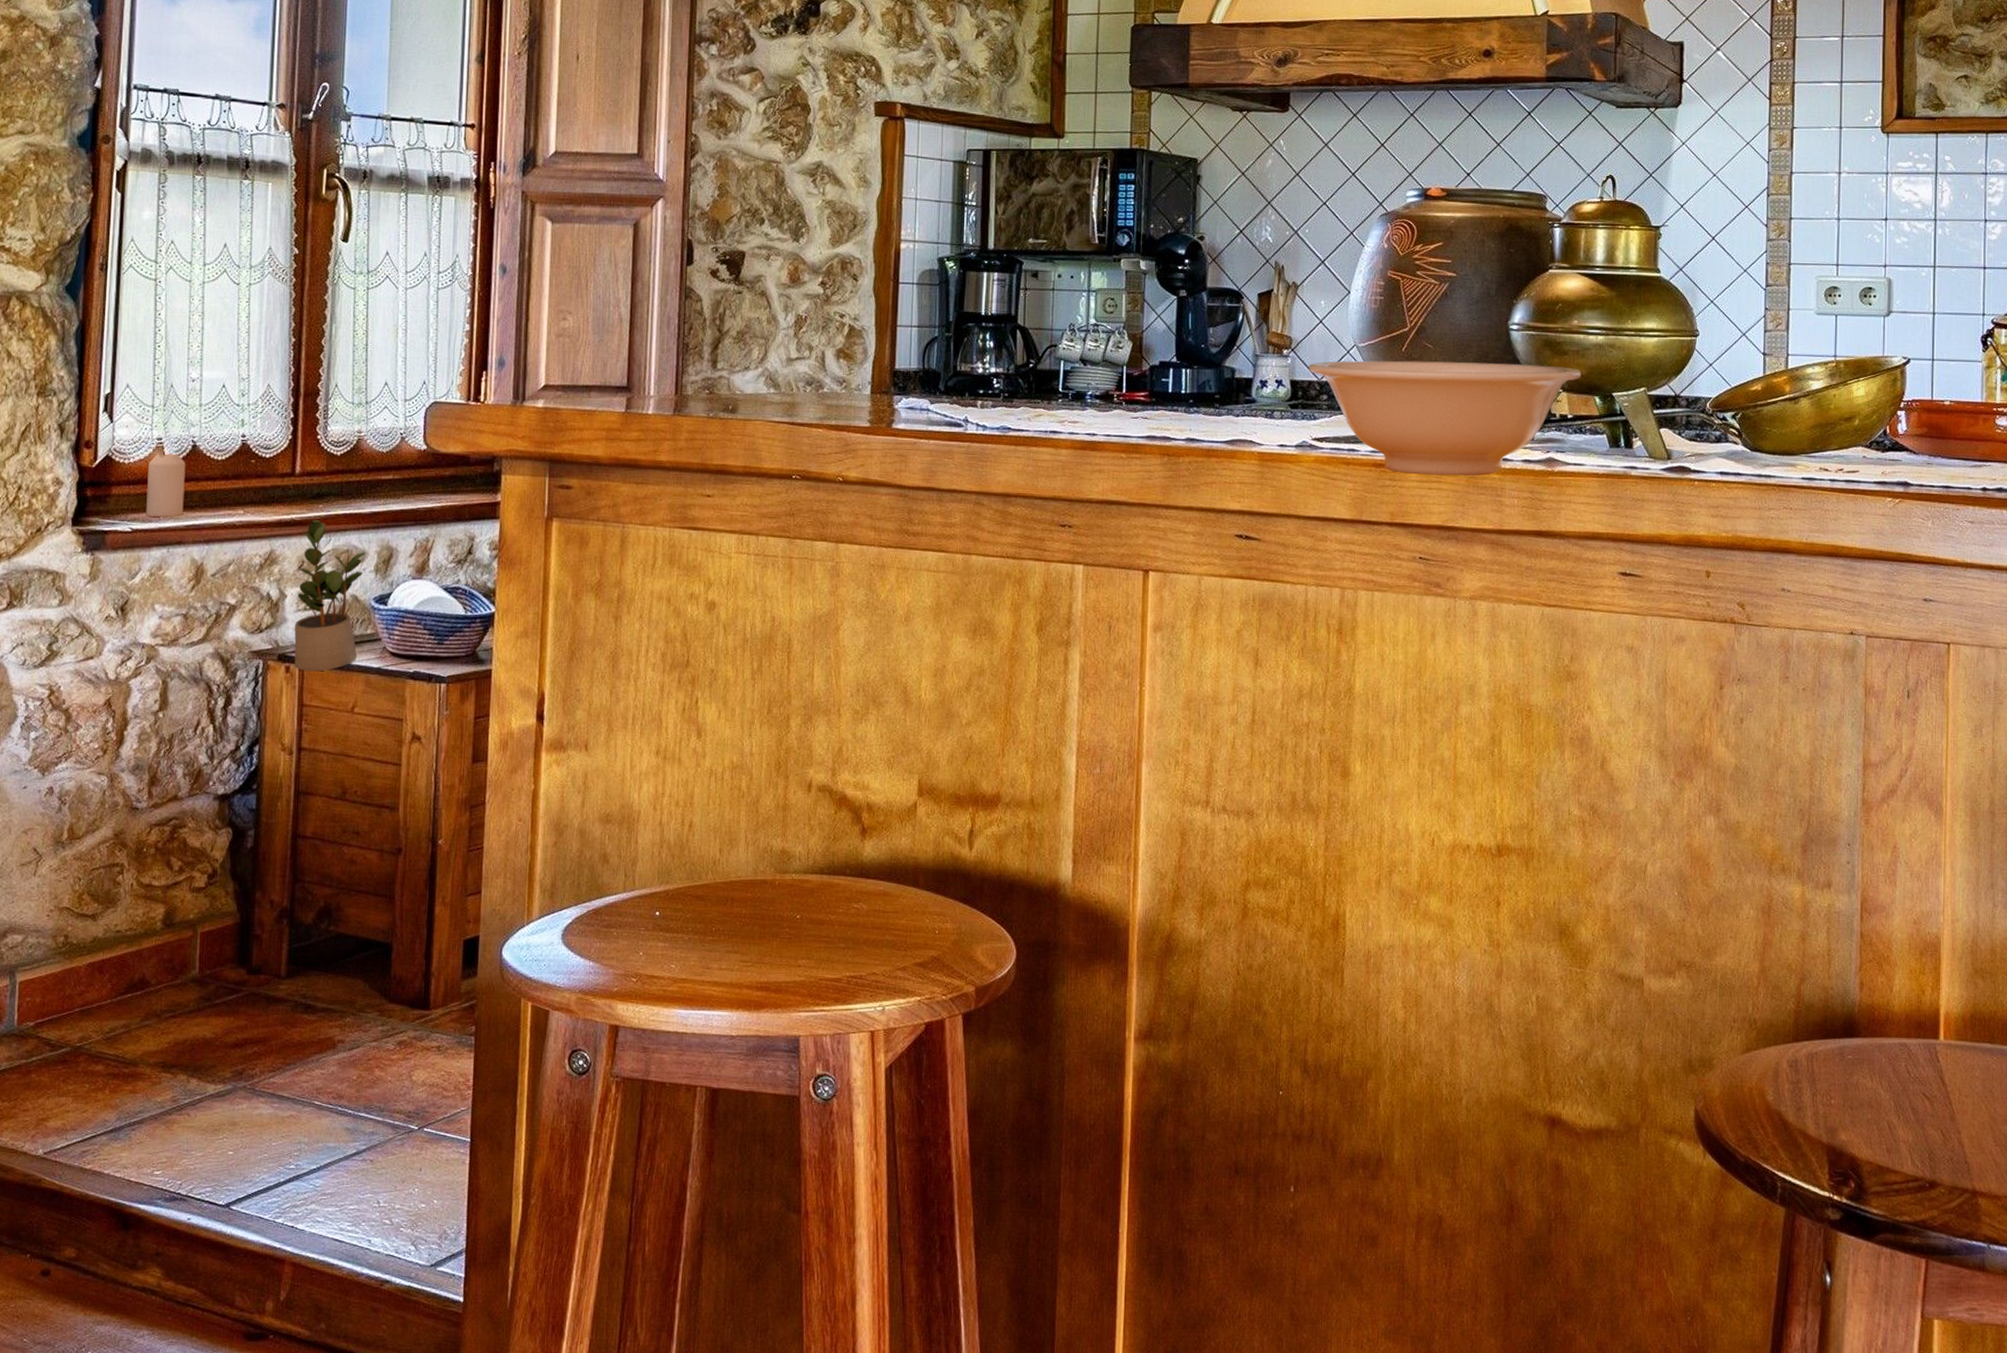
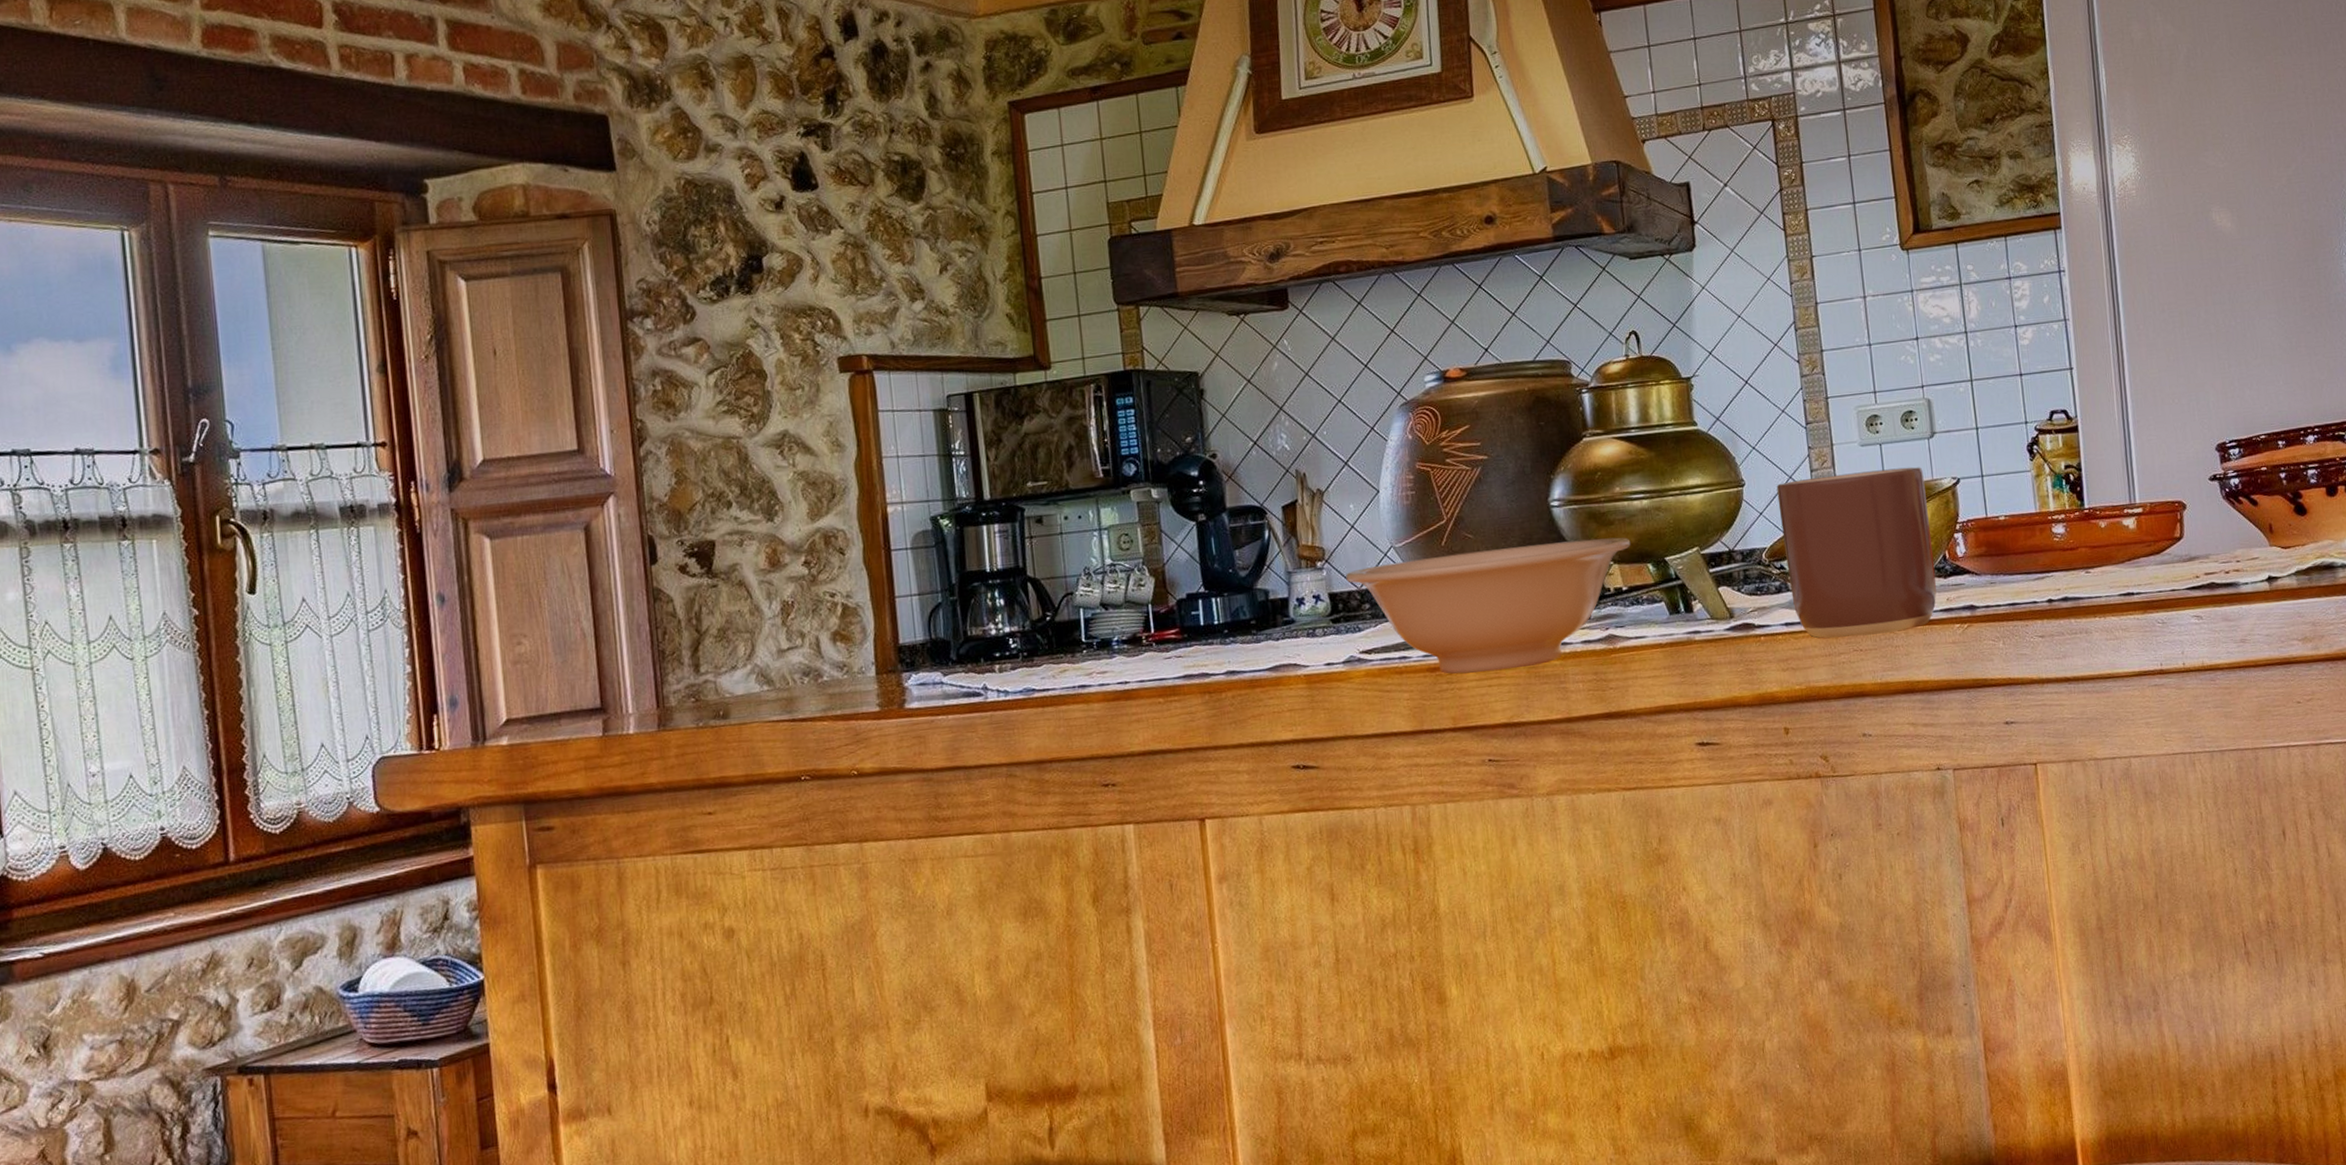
candle: present [146,453,186,518] -> none [53,860,103,938]
potted plant: present [294,519,366,672] -> none [248,909,331,1081]
mug: none [1729,338,1875,496] -> present [1776,466,1937,639]

